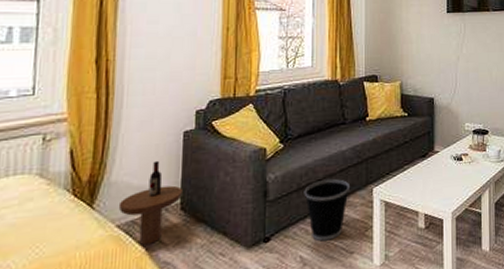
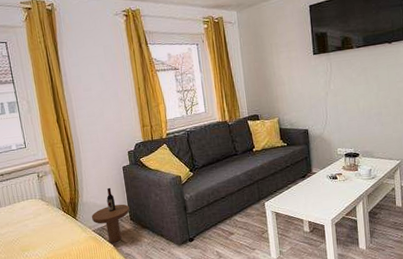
wastebasket: present [304,178,351,242] -> none [212,196,247,241]

